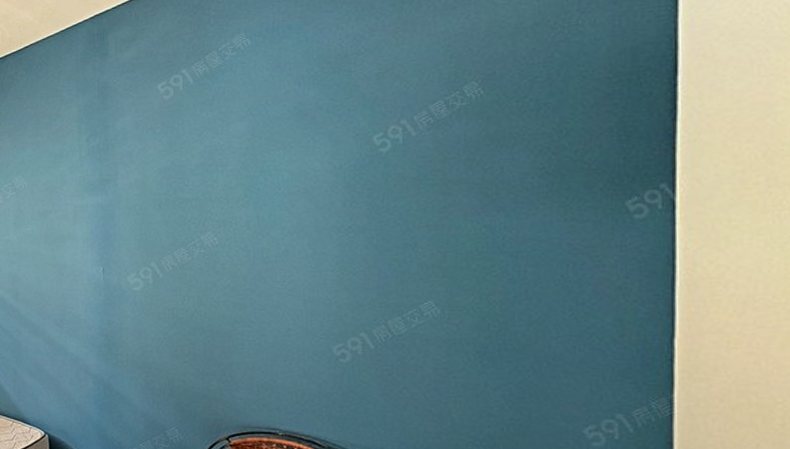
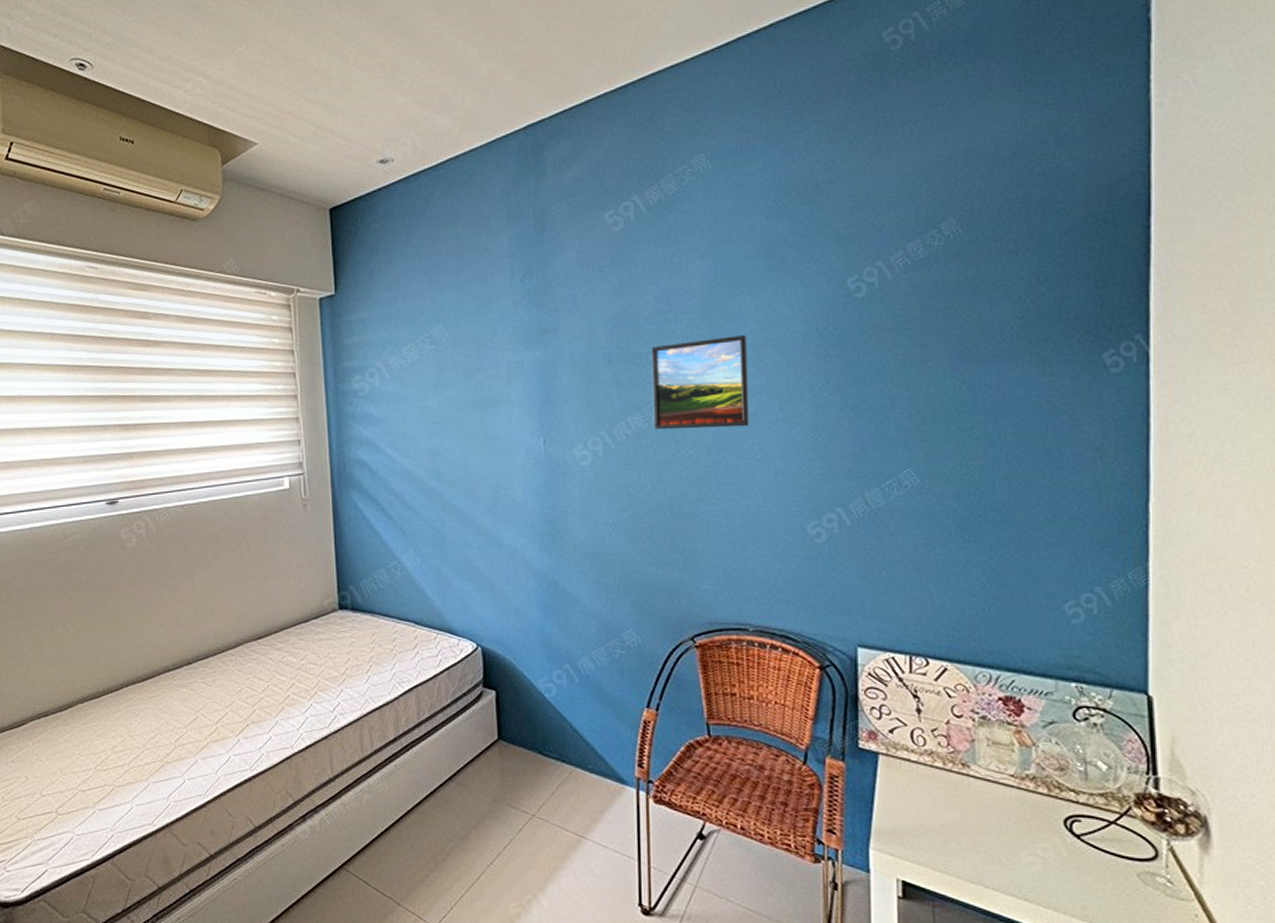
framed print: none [195,184,281,263] -> present [651,335,749,430]

